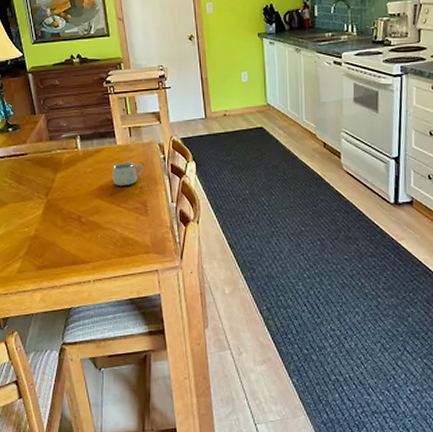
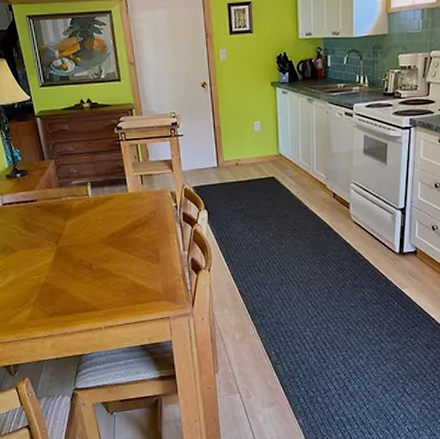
mug: present [112,161,144,186] -> none [123,209,156,234]

